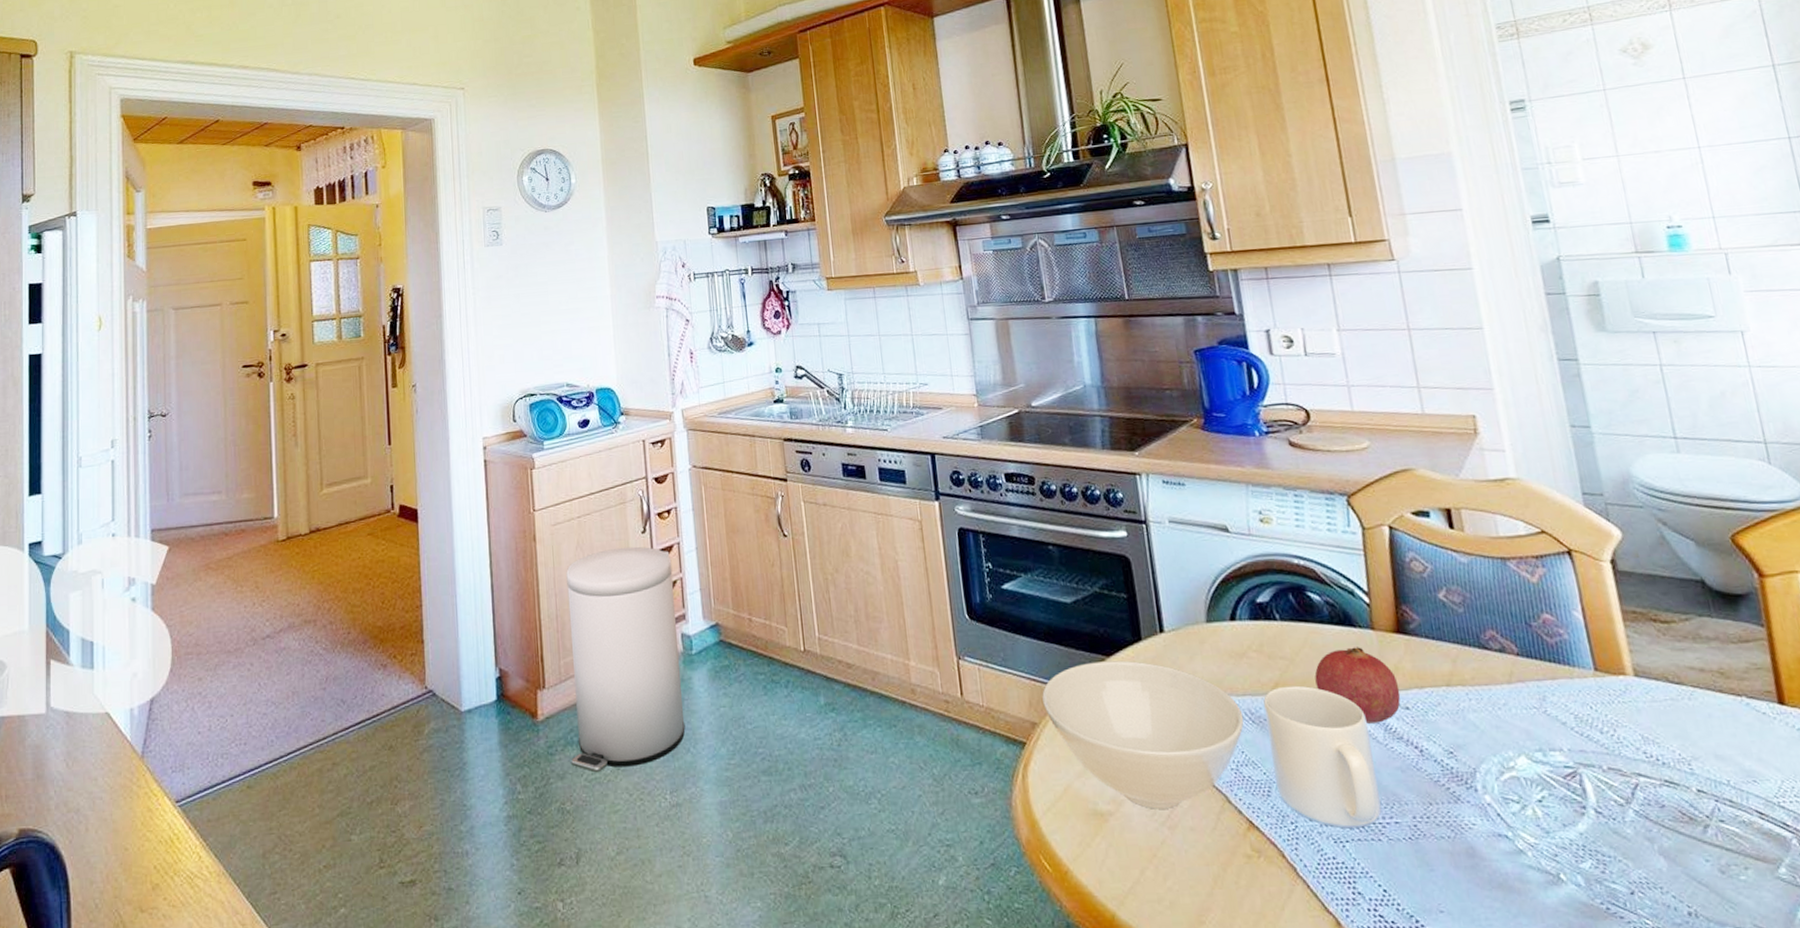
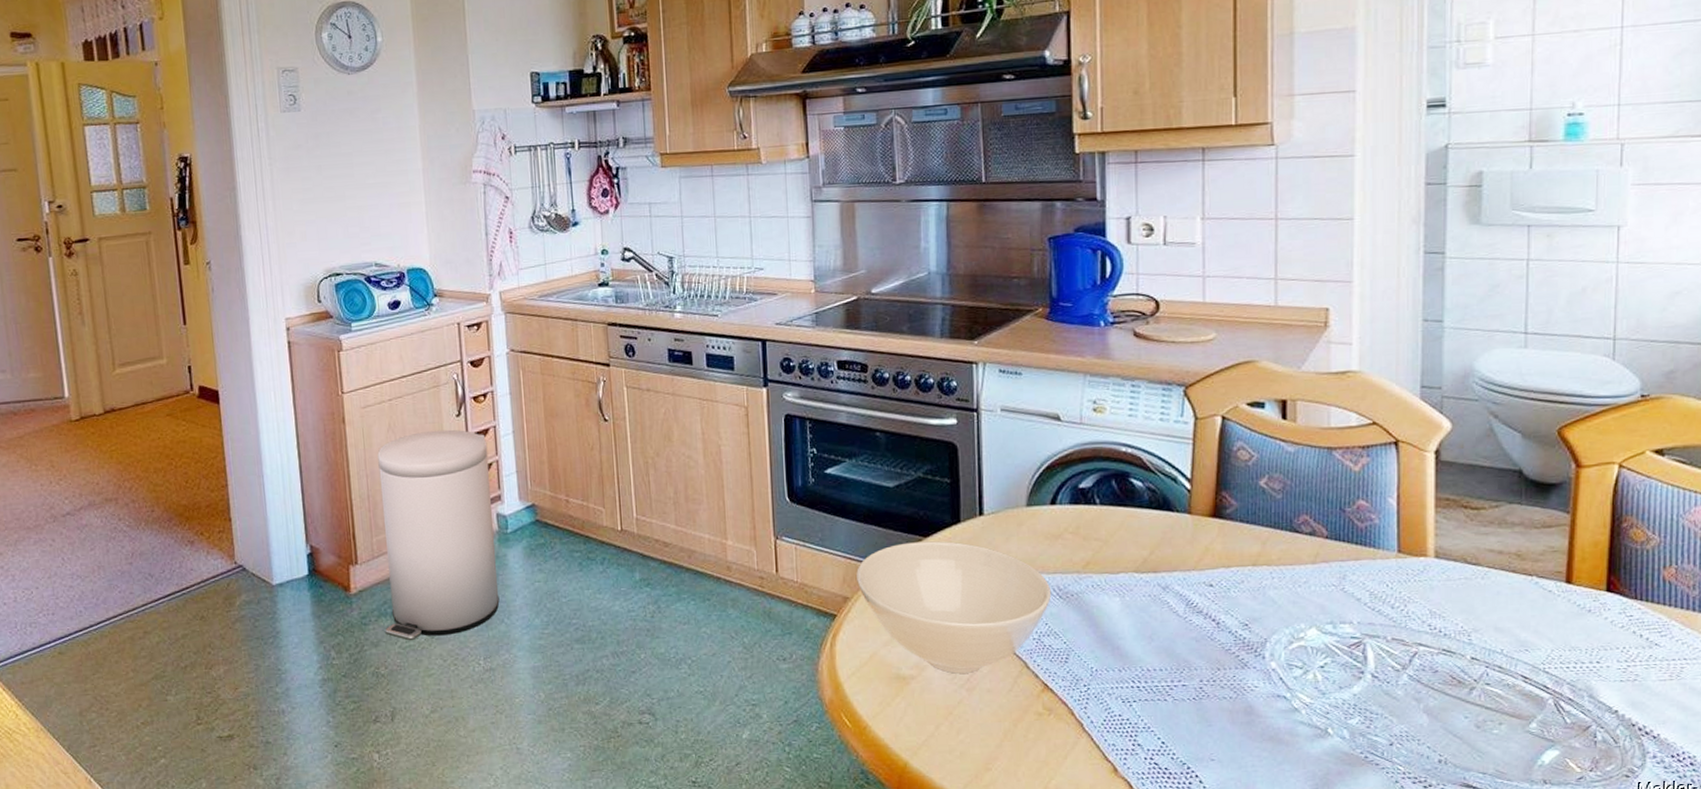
mug: present [1263,685,1382,829] -> none [1072,564,1171,691]
fruit: present [1314,647,1401,724] -> none [1126,530,1207,599]

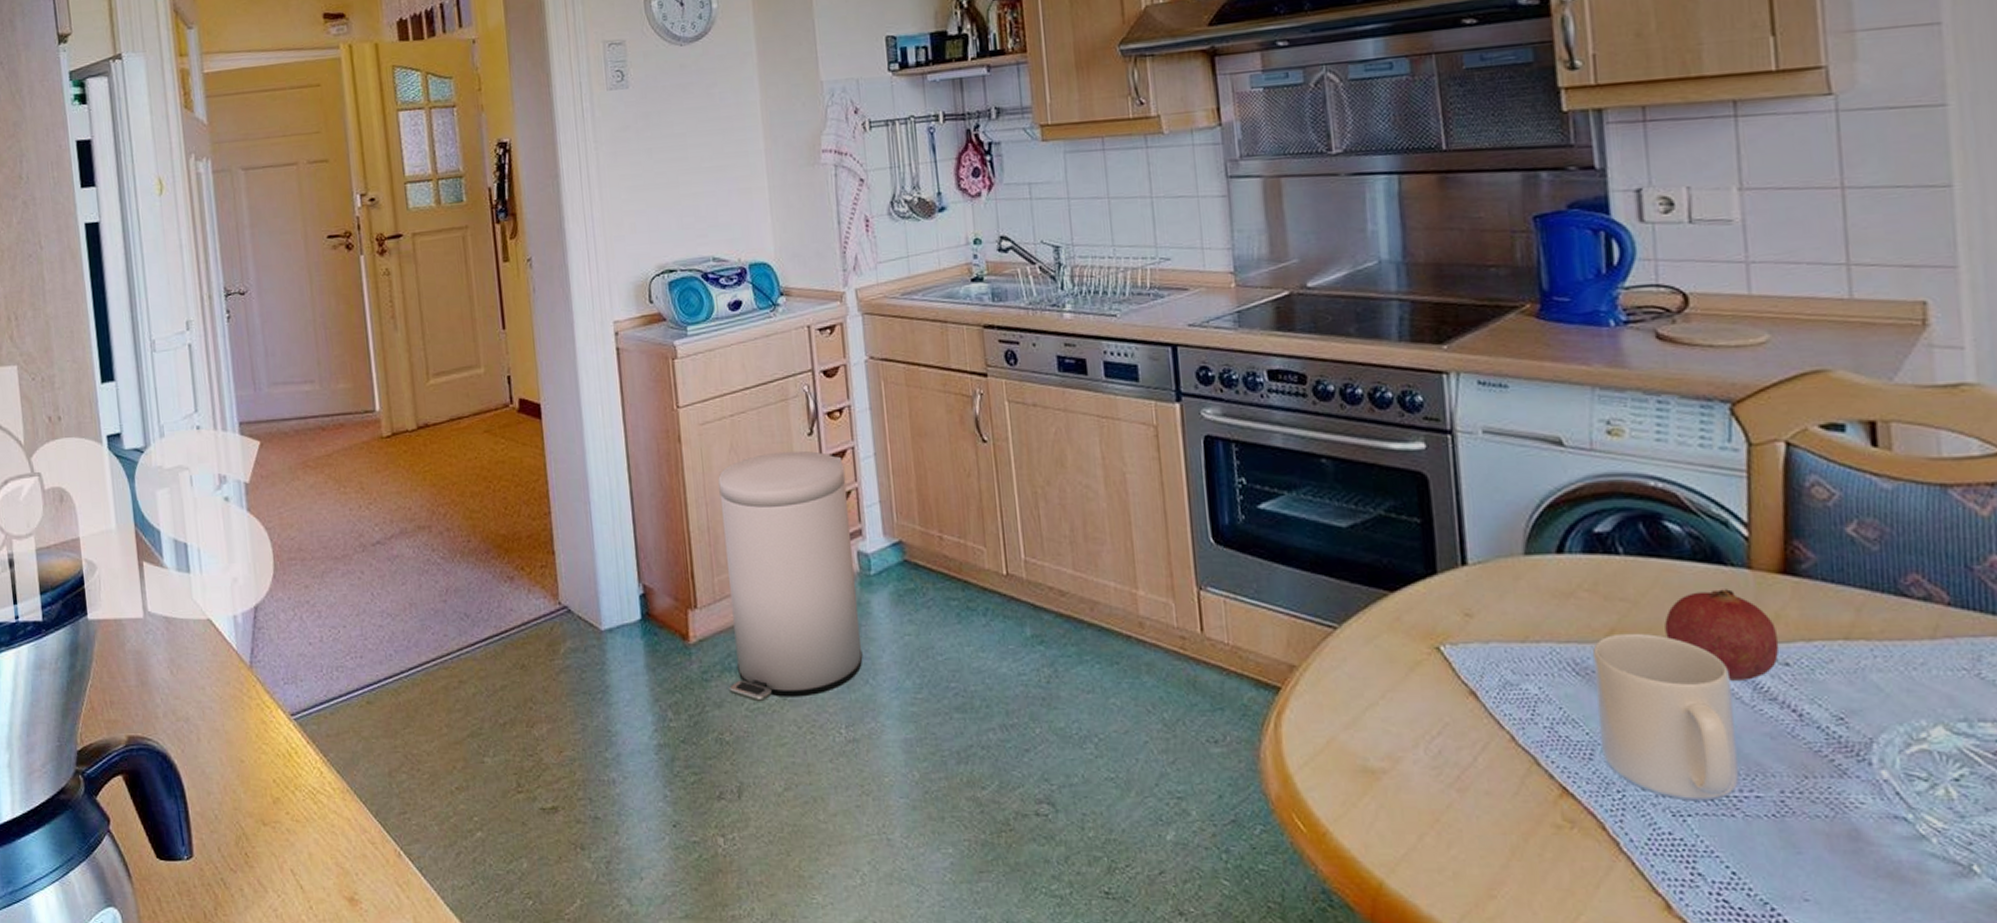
bowl: present [856,541,1052,674] -> none [1304,597,1565,769]
mug: none [1072,564,1171,691] -> present [1592,633,1739,801]
fruit: none [1126,530,1207,599] -> present [1664,589,1780,681]

